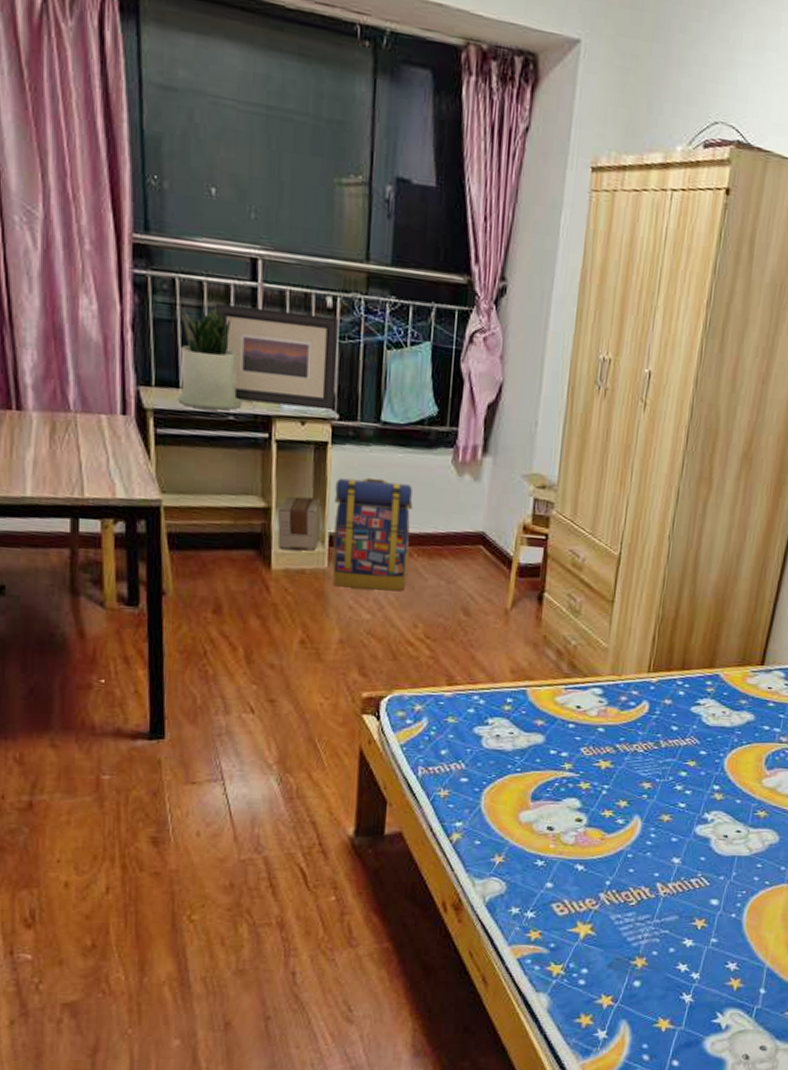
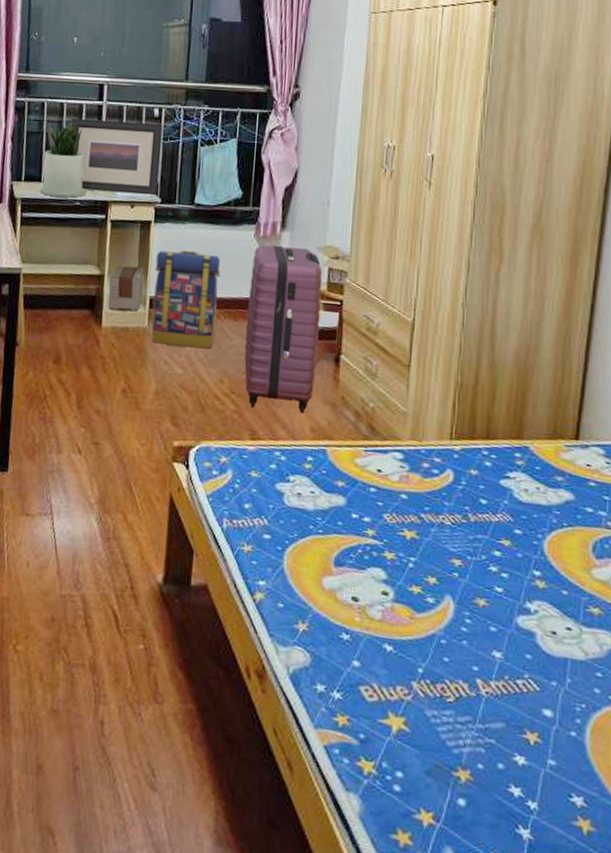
suitcase: none [440,472,528,656] -> present [244,245,323,414]

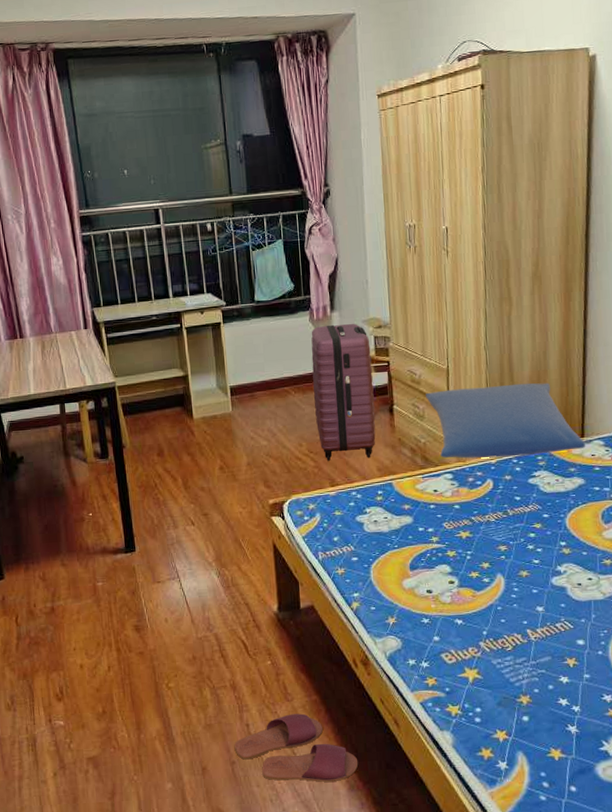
planter: present [38,121,87,198] -> none [113,246,160,316]
picture frame: present [71,119,163,196] -> none [135,236,222,305]
slippers: none [81,720,233,828] -> present [234,713,359,782]
box: present [108,266,145,312] -> none [192,363,225,404]
backpack: present [151,250,220,349] -> none [229,341,290,424]
pillow: none [382,346,581,454] -> present [426,382,586,459]

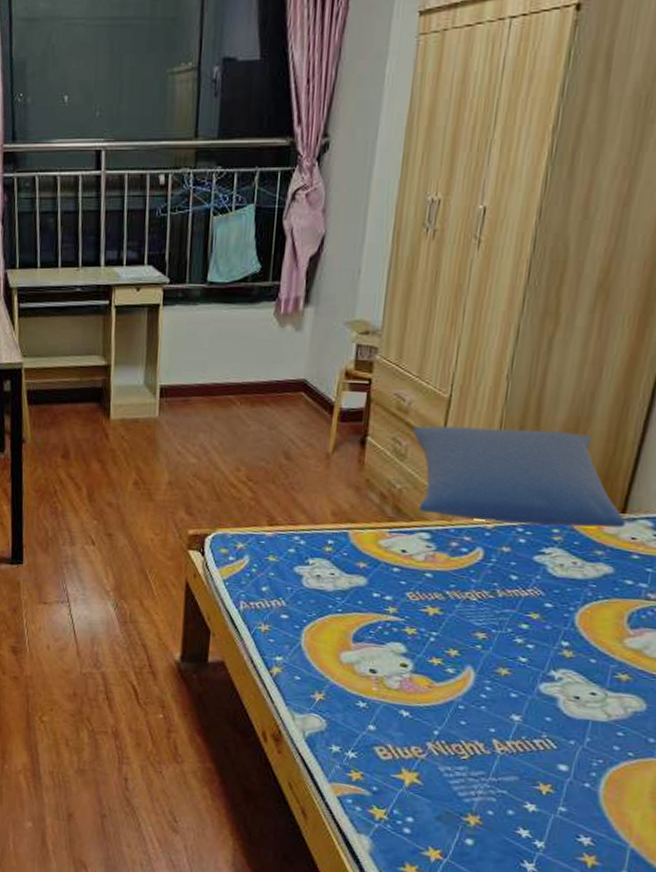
slippers: present [234,713,359,782] -> none [107,777,250,862]
suitcase: present [311,324,376,461] -> none [262,322,350,498]

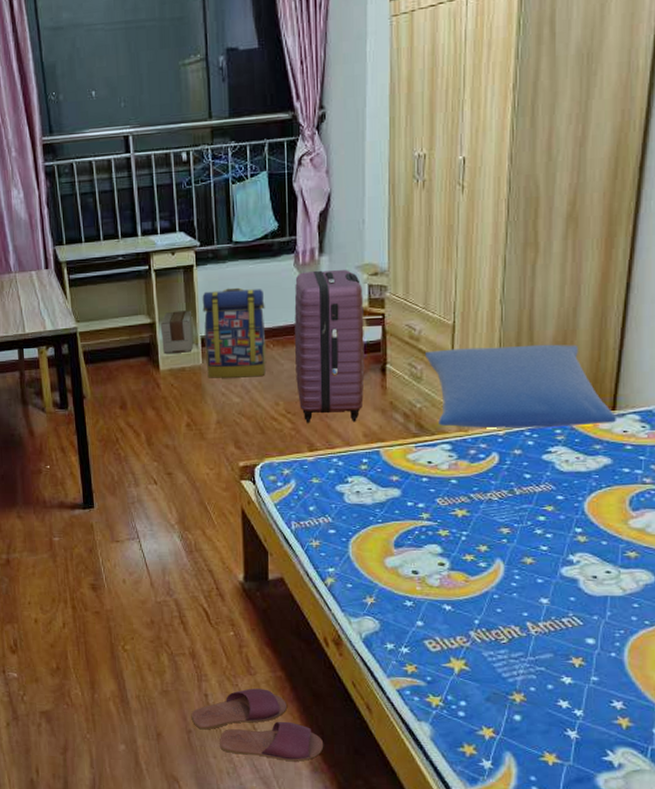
slippers: none [107,777,250,862] -> present [191,688,324,761]
box: none [115,354,154,403] -> present [160,310,195,354]
backpack: none [163,333,236,437] -> present [202,287,267,378]
suitcase: none [262,322,350,498] -> present [294,270,365,423]

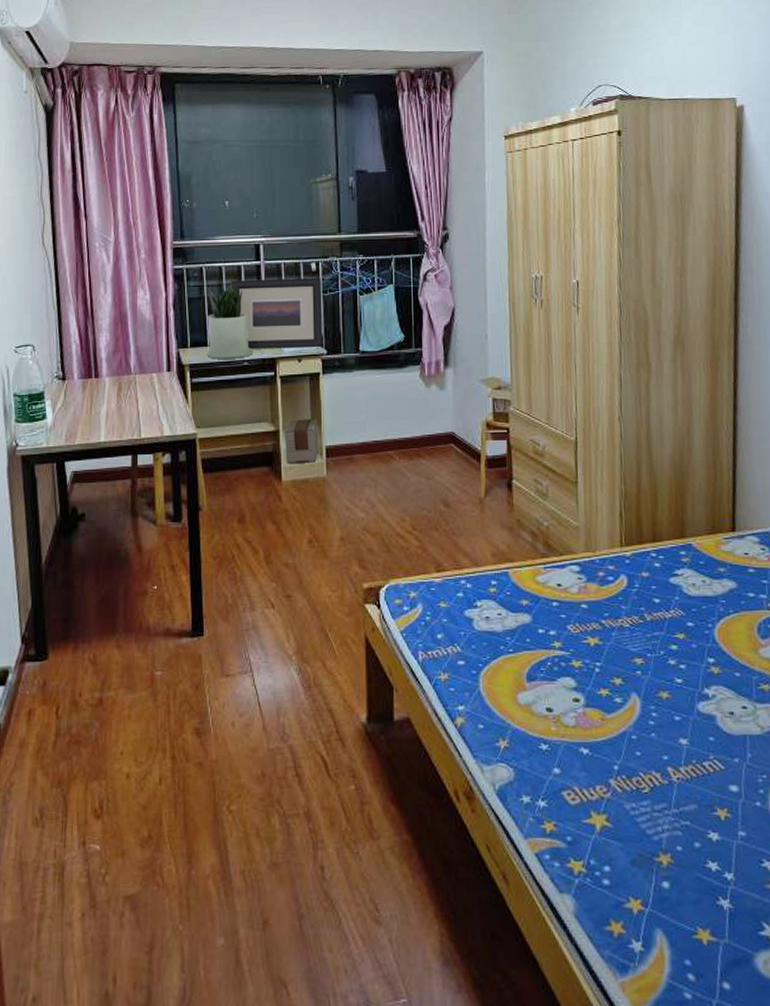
planter: none [78,178,127,255] -> present [205,283,254,359]
picture frame: none [101,167,196,244] -> present [231,277,323,349]
slippers: present [191,688,324,761] -> none [304,857,457,952]
backpack: present [202,287,267,378] -> none [328,397,393,491]
suitcase: present [294,270,365,423] -> none [420,382,491,541]
pillow: present [425,344,617,429] -> none [550,463,738,550]

